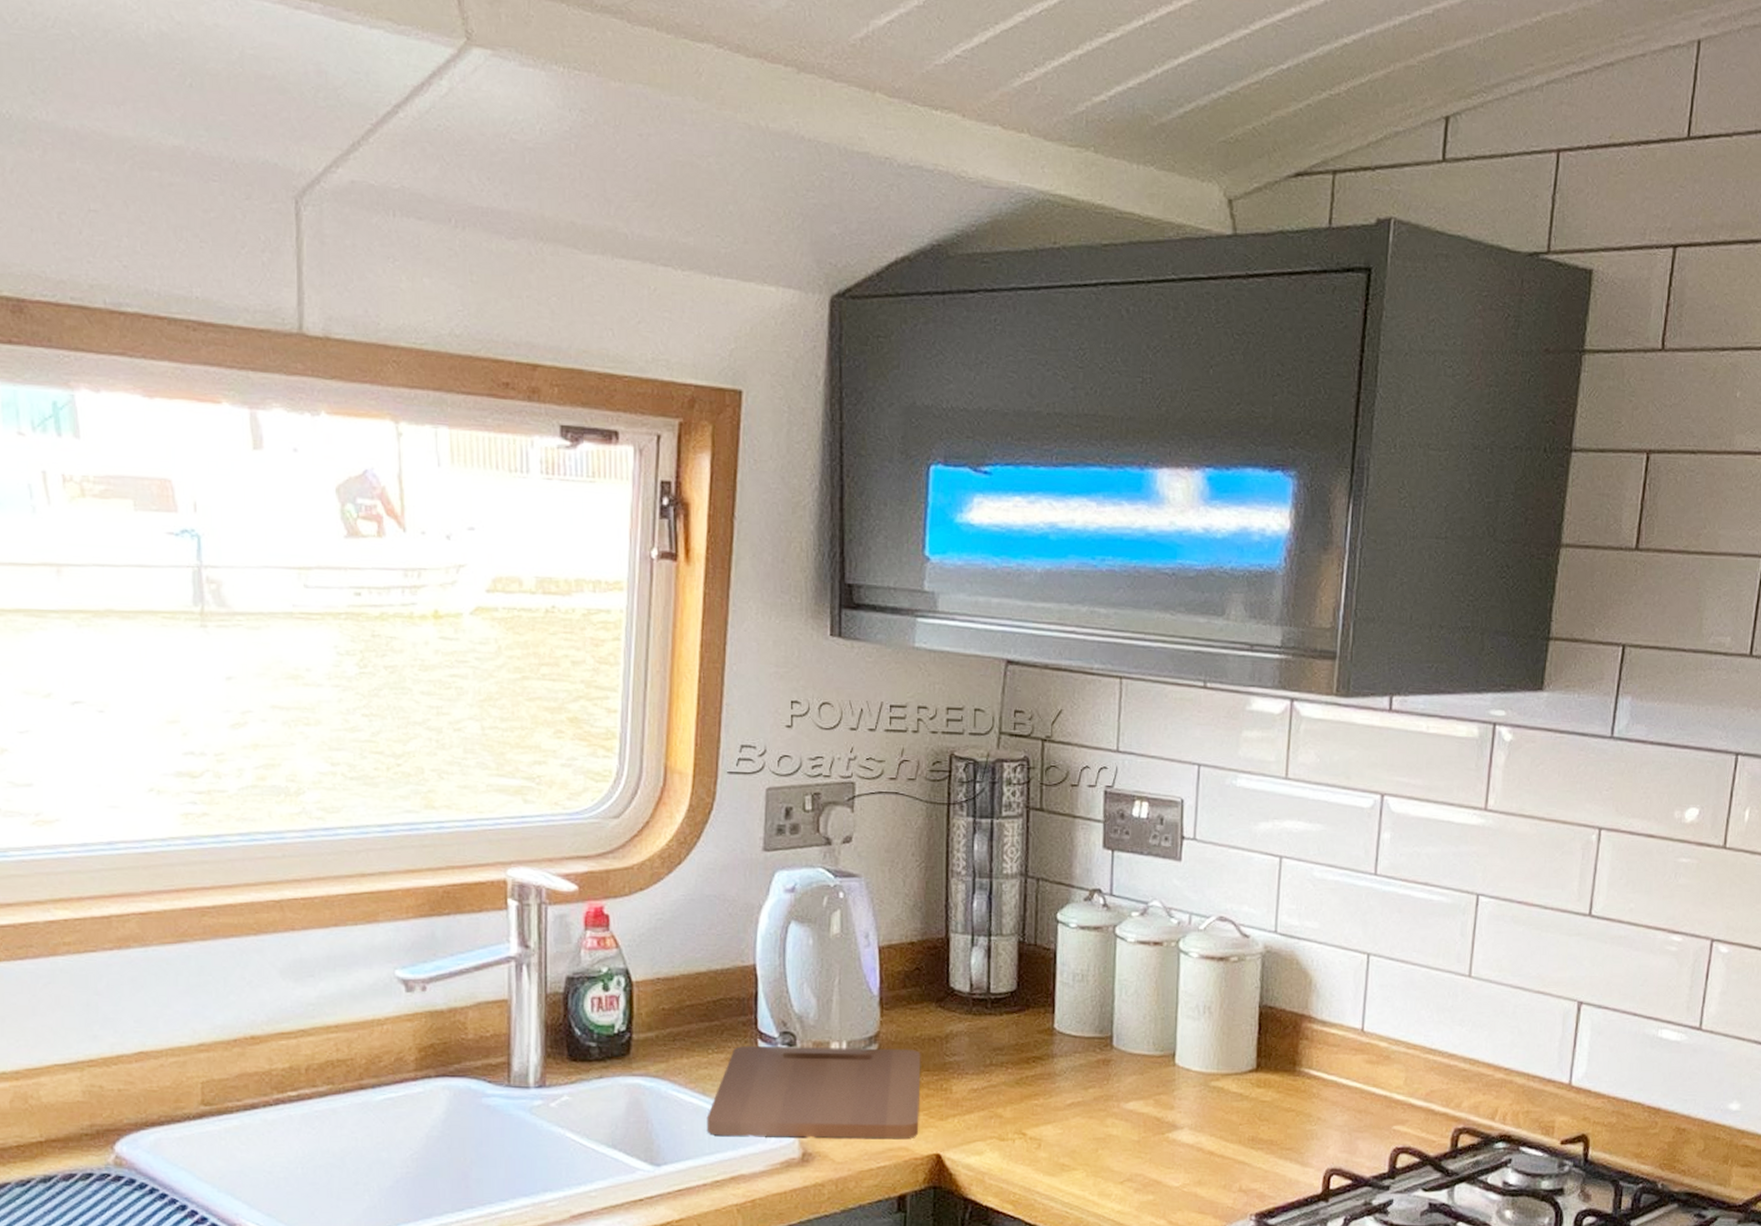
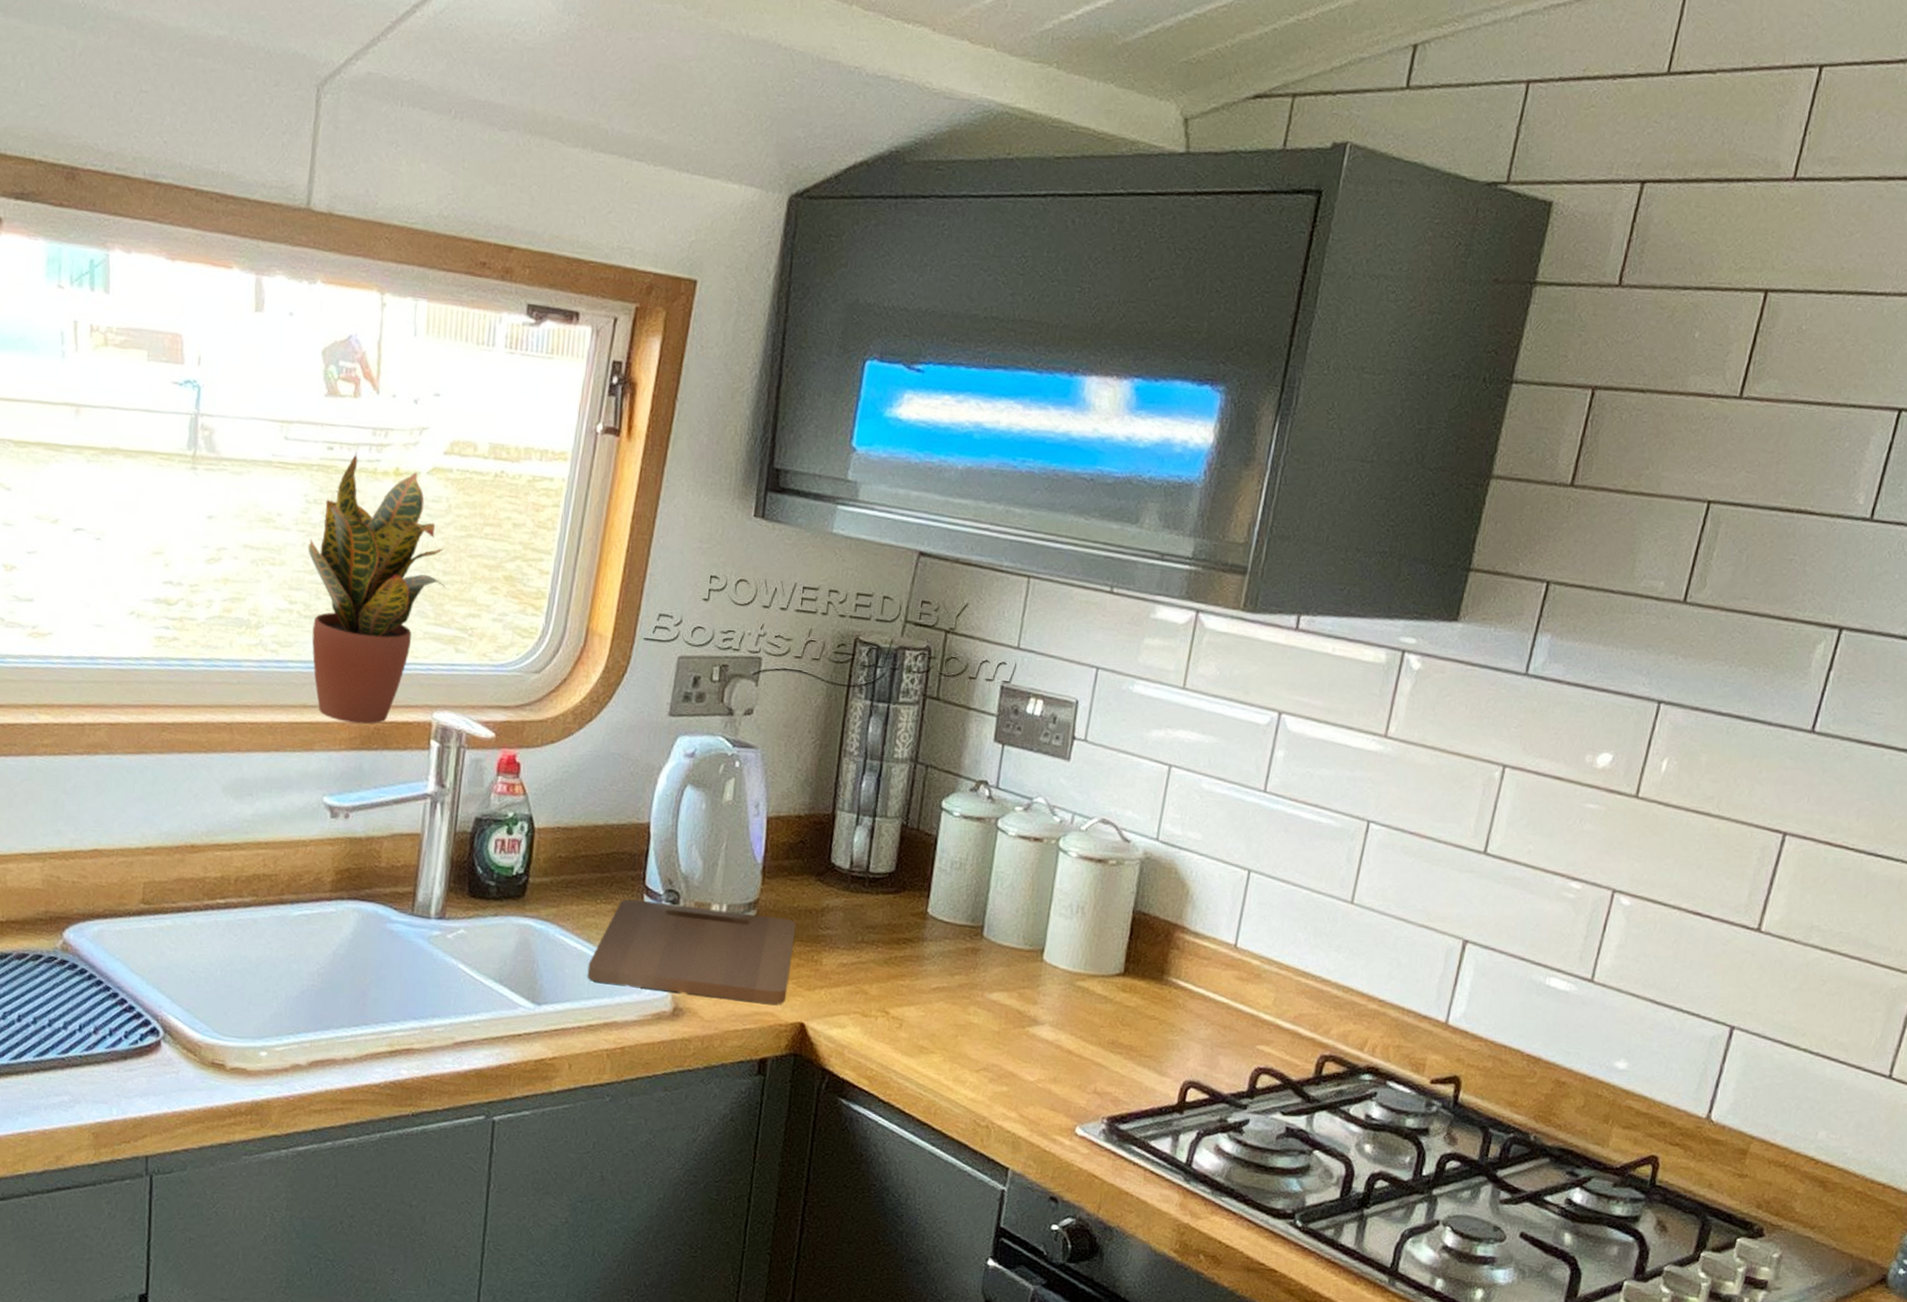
potted plant: none [345,597,507,889] -> present [307,452,447,725]

